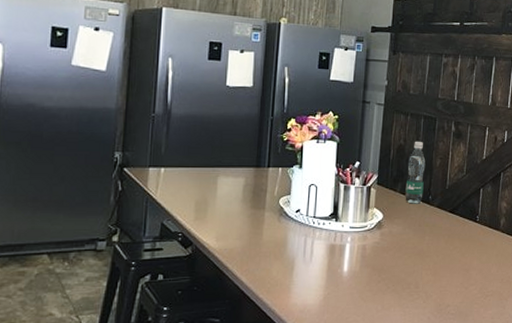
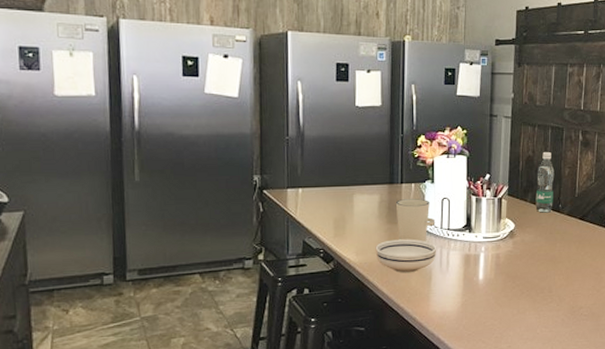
bowl: none [236,225,302,262] -> present [375,239,437,274]
cup: none [261,184,302,229] -> present [395,199,436,242]

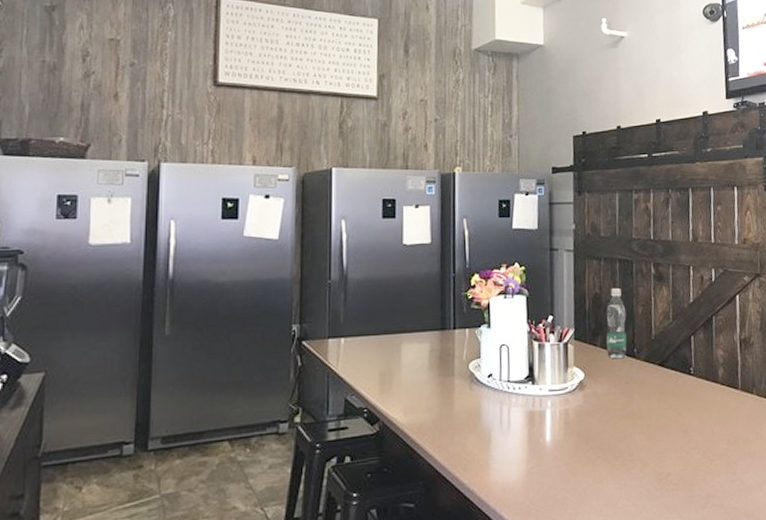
bowl: present [375,239,437,274] -> none [426,393,496,436]
cup: present [395,199,436,242] -> none [448,346,494,397]

